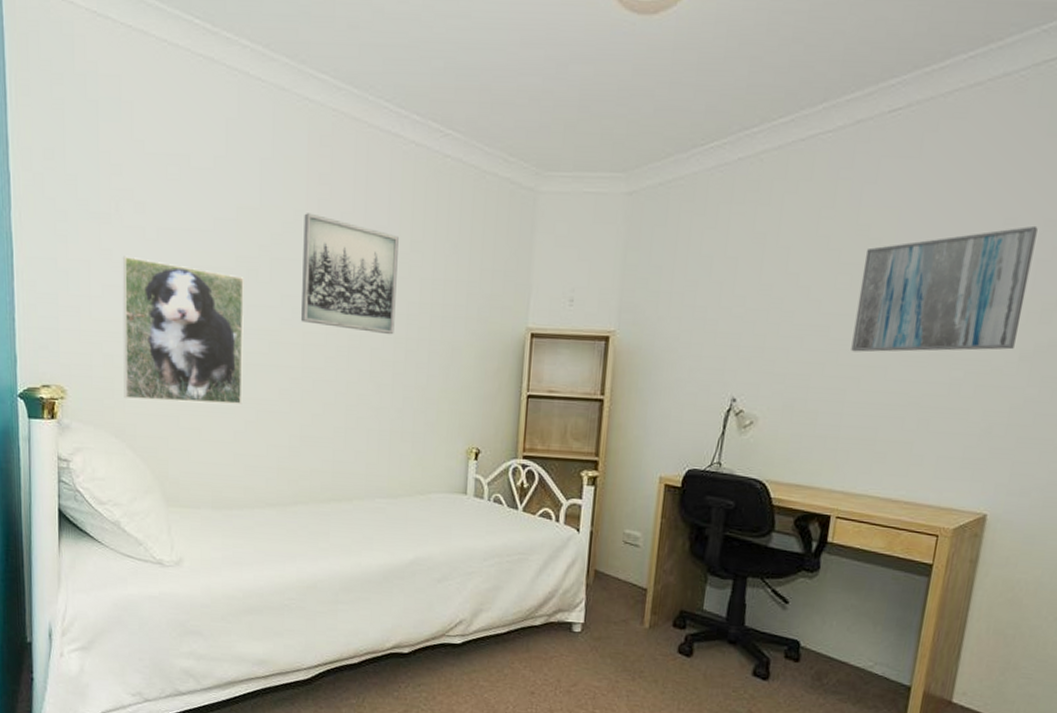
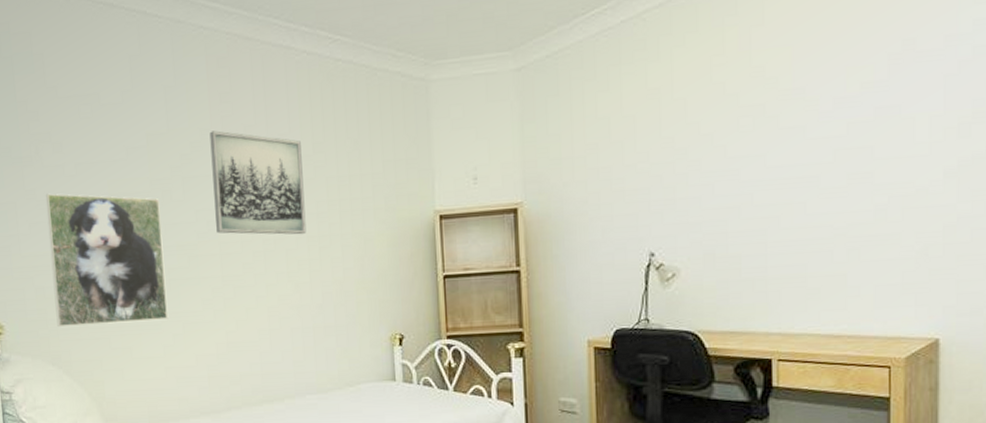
wall art: present [851,225,1038,352] -> none [764,42,939,192]

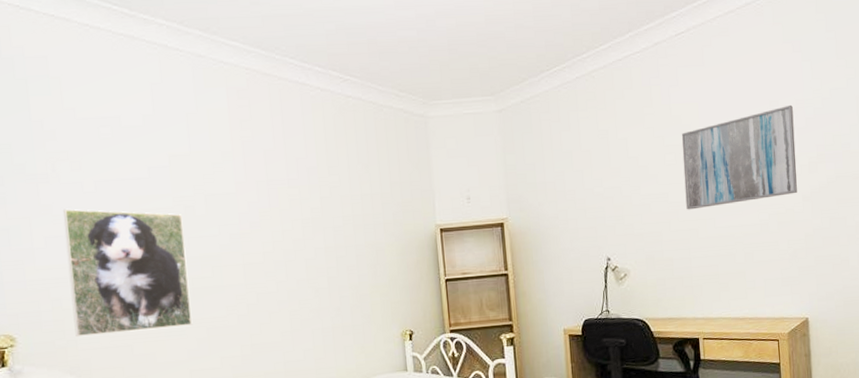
wall art: present [209,130,307,235] -> none [231,153,324,246]
wall art: none [764,42,939,192] -> present [682,104,797,210]

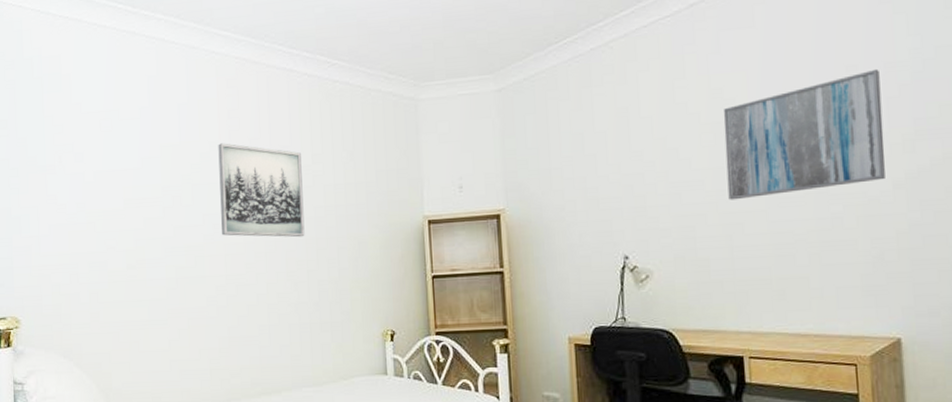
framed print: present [63,208,193,338] -> none [66,198,175,322]
wall art: none [231,153,324,246] -> present [218,143,305,238]

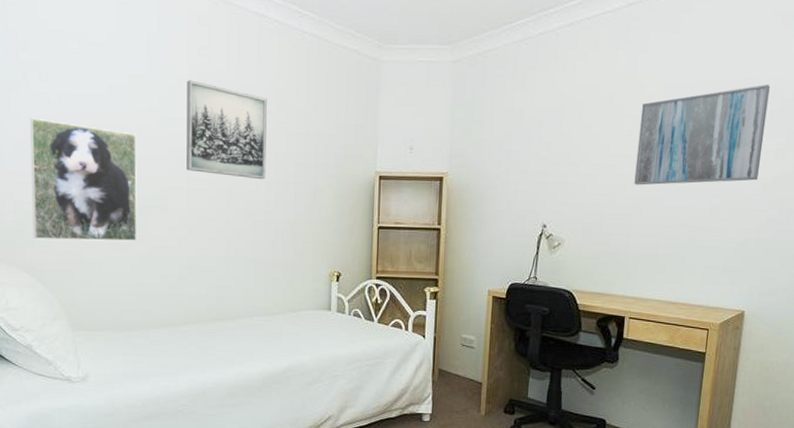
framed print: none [66,198,175,322] -> present [29,117,137,242]

